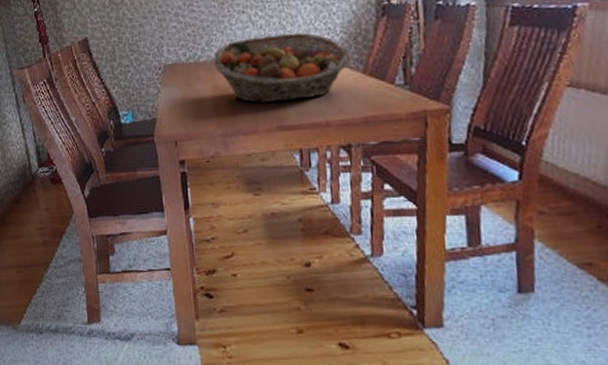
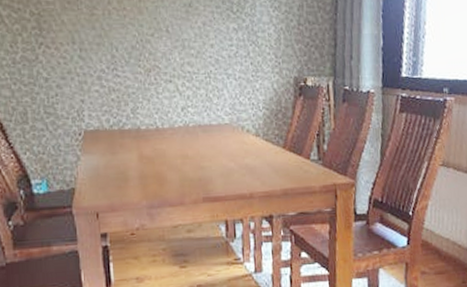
fruit basket: present [213,33,351,103] -> none [139,106,272,174]

